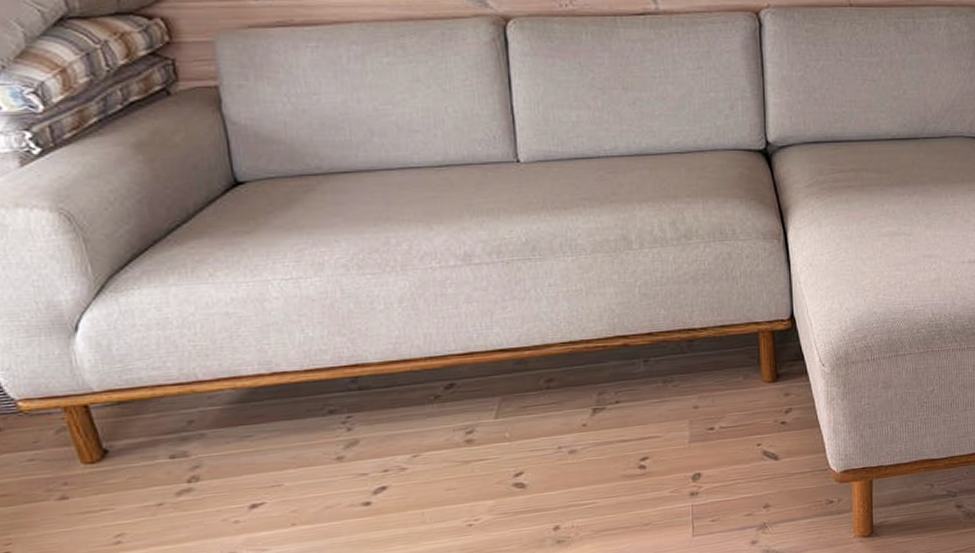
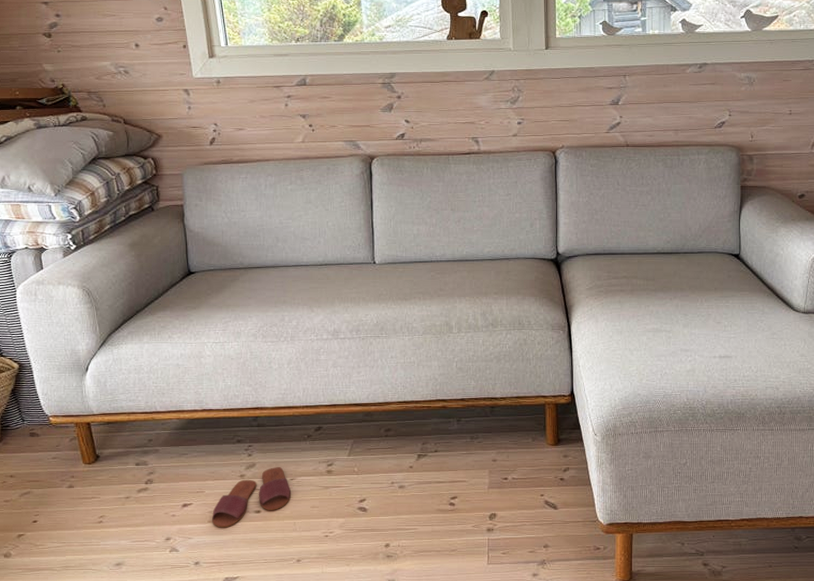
slippers: none [297,441,416,531] -> present [212,467,292,528]

